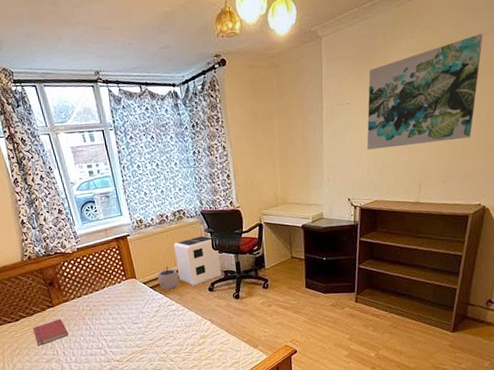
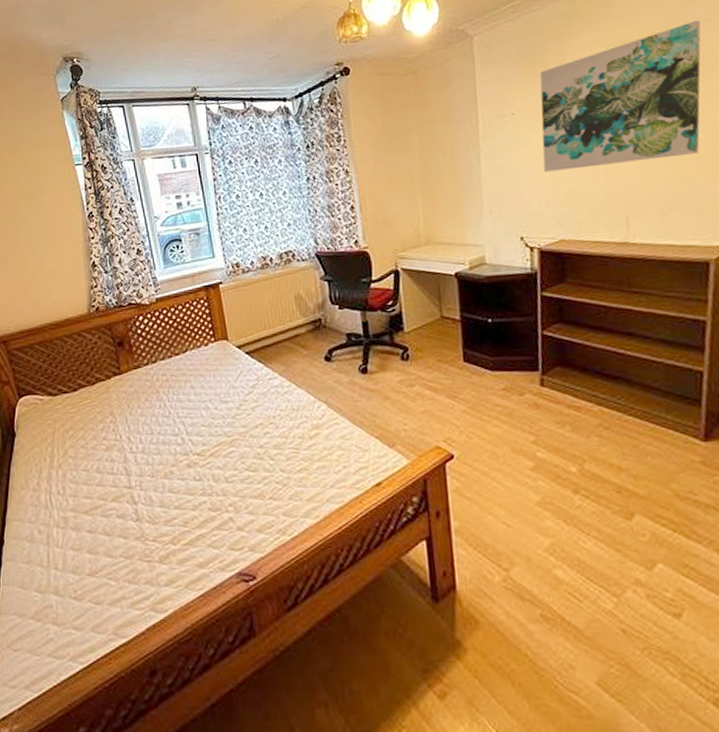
book: present [32,318,69,346] -> none [93,390,137,426]
plant pot: present [157,266,180,290] -> none [256,325,285,357]
air purifier: present [174,236,222,285] -> none [279,285,344,352]

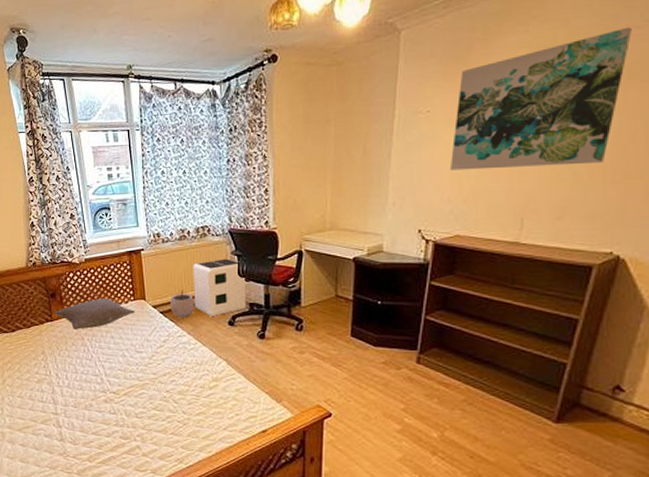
pillow: none [123,342,218,382] -> present [55,298,136,330]
plant pot: none [256,325,285,357] -> present [170,290,195,318]
air purifier: none [279,285,344,352] -> present [193,258,247,316]

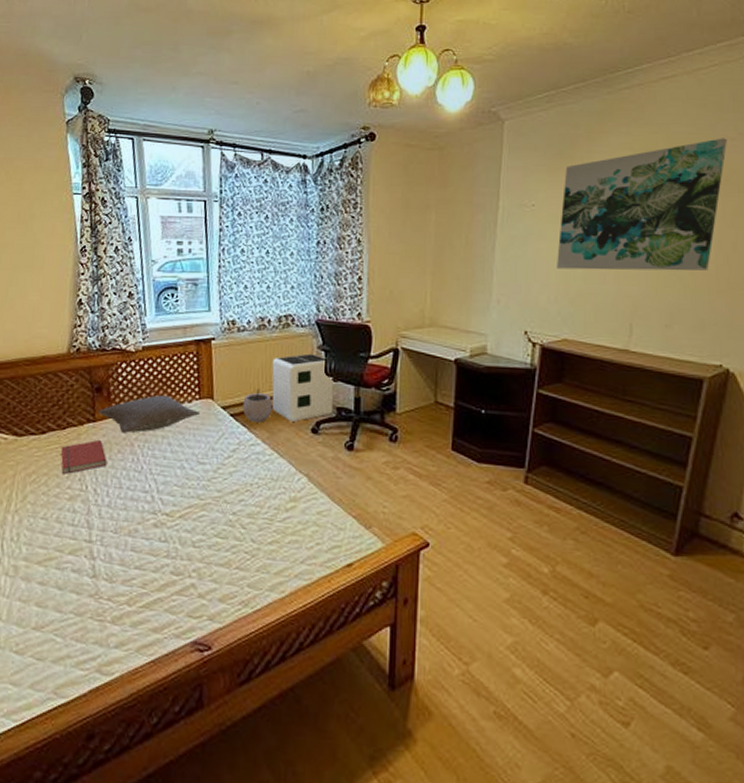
book: none [28,335,64,363] -> present [60,439,107,474]

